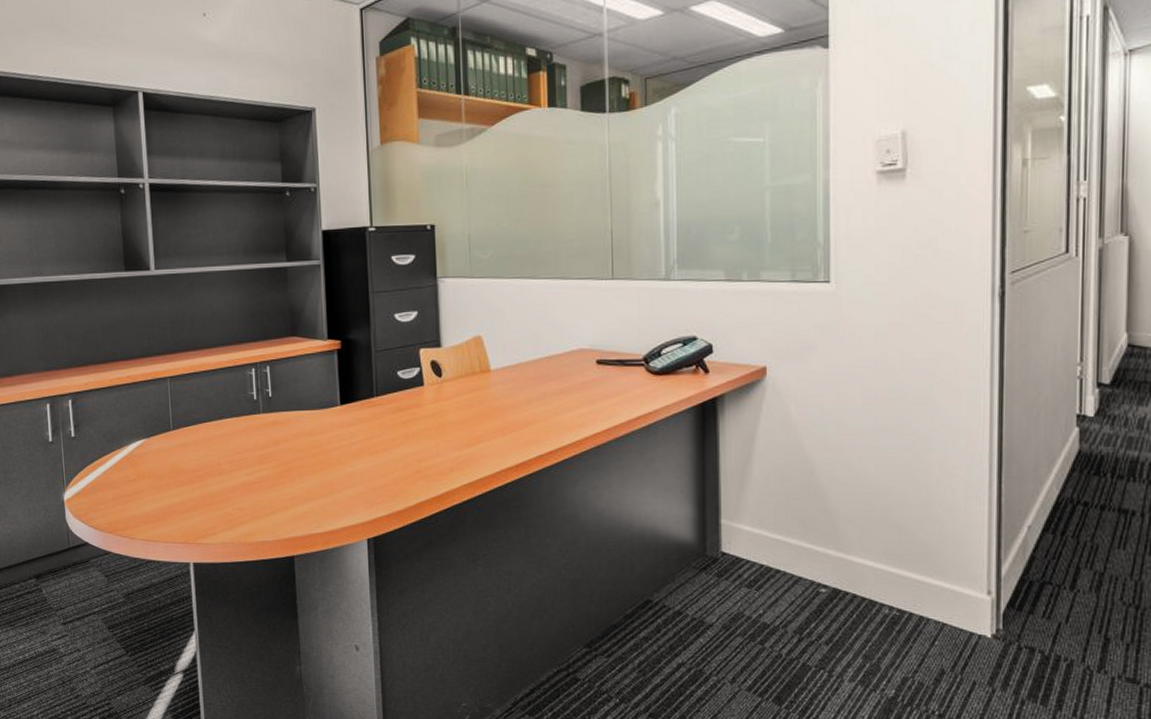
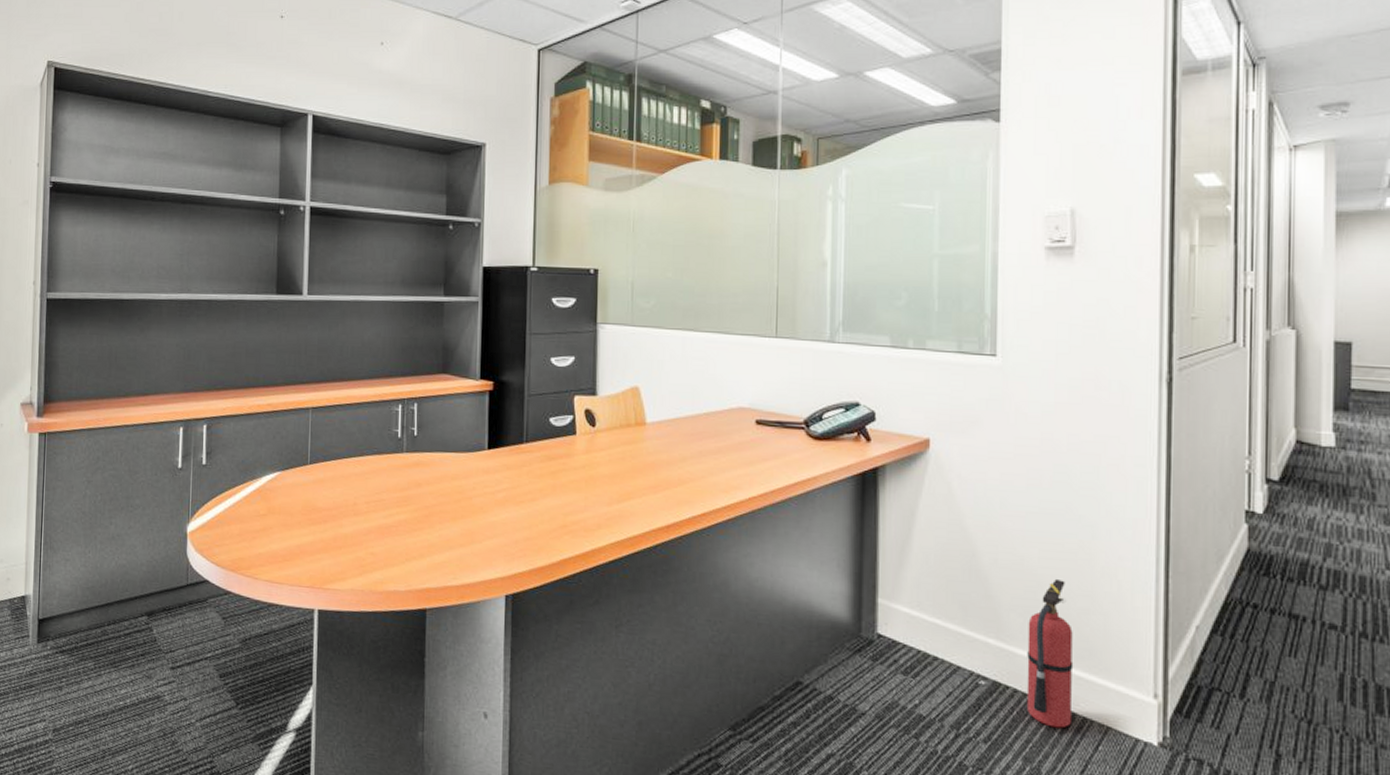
fire extinguisher: none [865,490,910,627] -> present [1026,578,1074,728]

